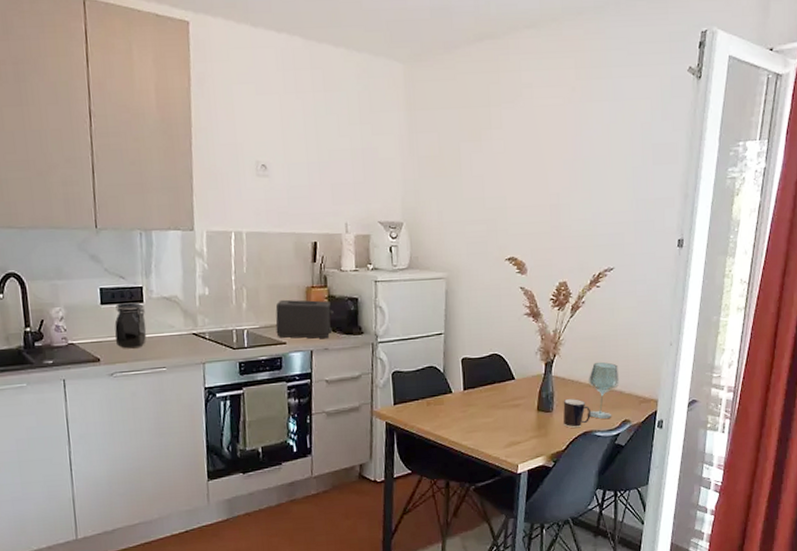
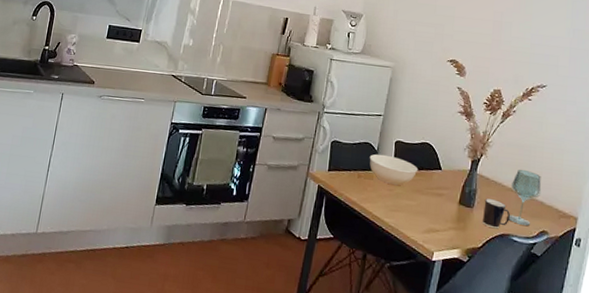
jar: present [114,302,147,349] -> none [110,40,140,79]
toaster: present [275,299,334,339] -> none [239,60,291,100]
bowl: none [436,375,490,406] -> present [369,154,418,186]

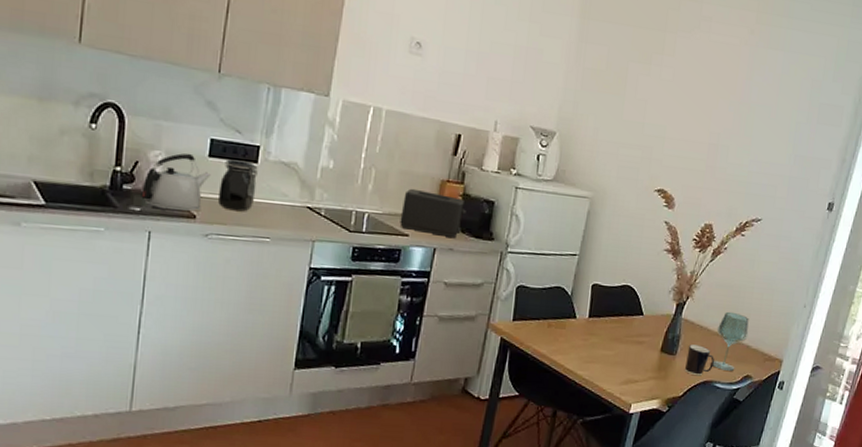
kettle: none [59,36,107,79] -> present [141,153,211,212]
jar: none [110,40,140,79] -> present [217,159,258,212]
toaster: none [239,60,291,100] -> present [399,188,466,238]
bowl: present [369,154,418,186] -> none [561,299,617,335]

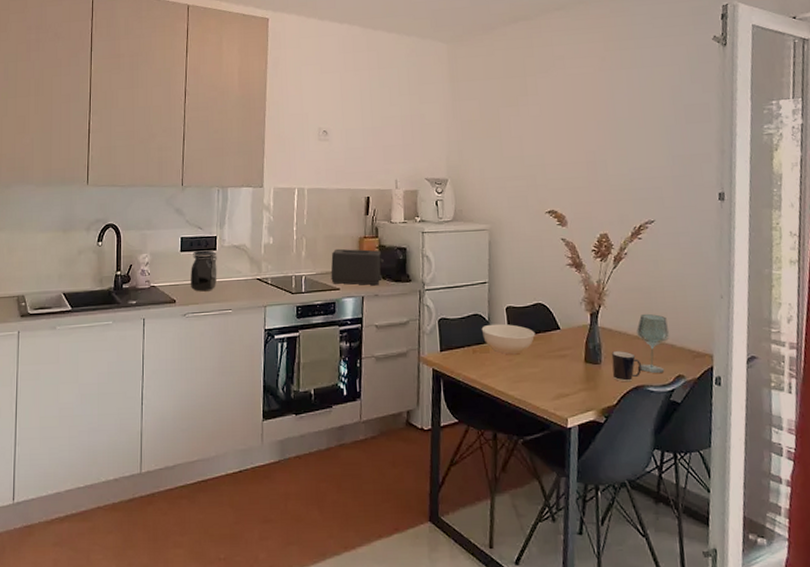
kettle: present [141,153,211,212] -> none [136,251,183,300]
bowl: none [561,299,617,335] -> present [481,323,536,355]

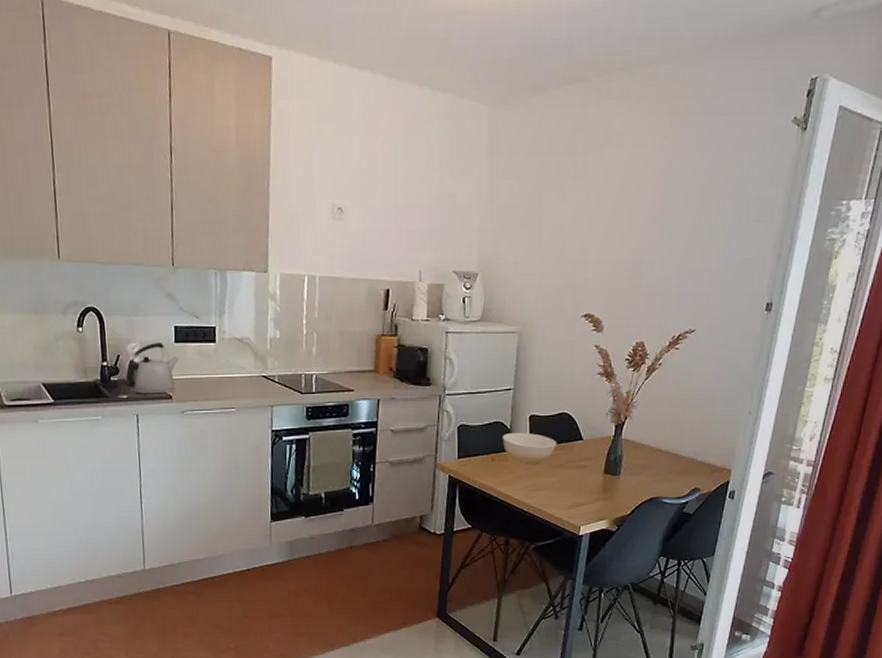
kettle: none [136,251,183,300] -> present [125,342,179,394]
jar: present [190,250,217,292] -> none [187,342,218,388]
toaster: present [330,248,384,286] -> none [344,346,403,388]
mug: present [611,351,642,383] -> none [629,463,659,494]
wine glass: present [636,313,670,374] -> none [658,427,693,487]

